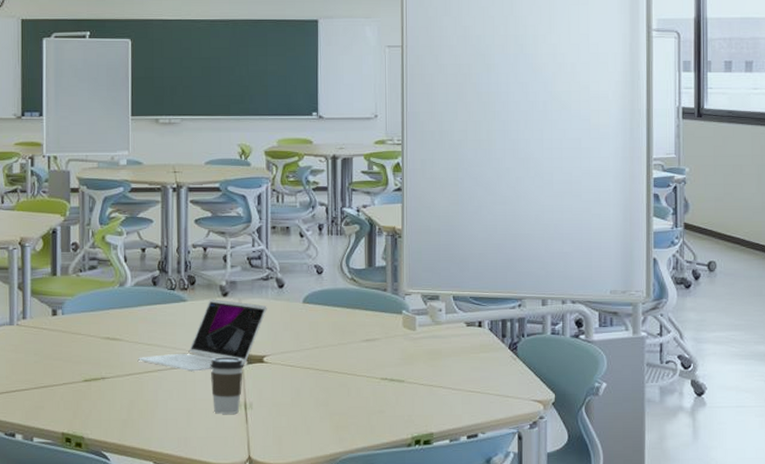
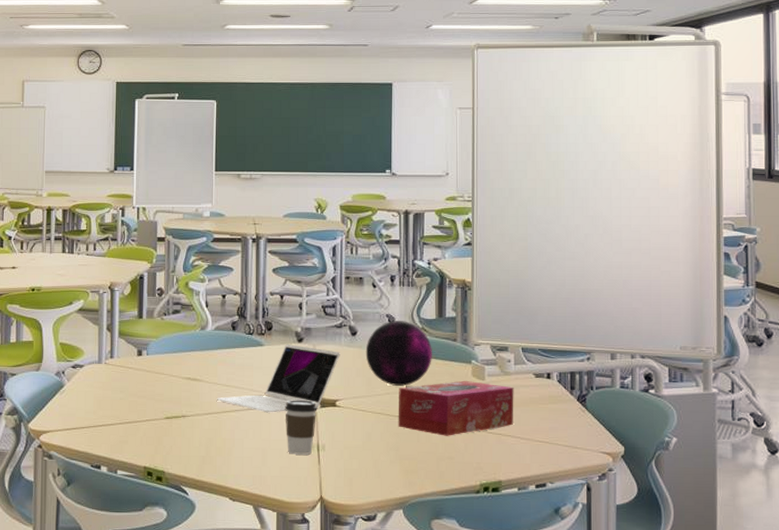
decorative orb: none [293,271,362,339] -> present [365,321,432,386]
tissue box: none [327,331,446,389] -> present [398,380,514,436]

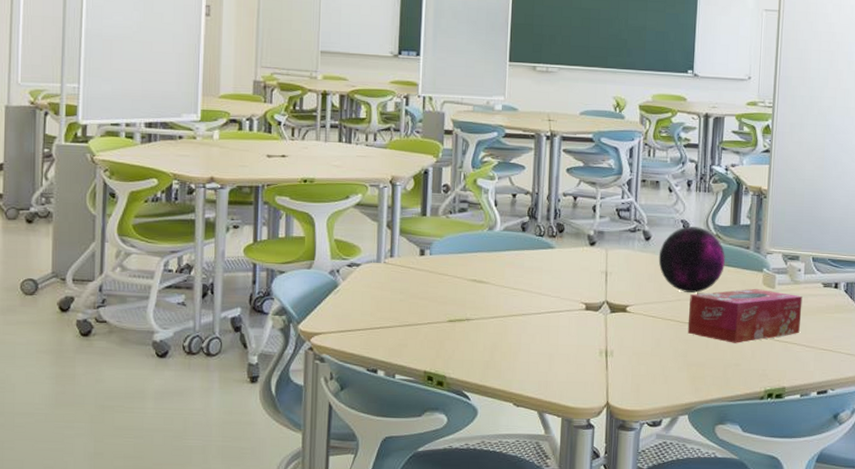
laptop: present [216,344,340,413] -> none [503,247,633,318]
coffee cup: present [285,400,318,455] -> none [574,304,607,360]

